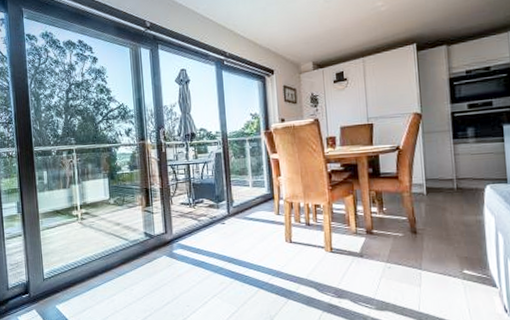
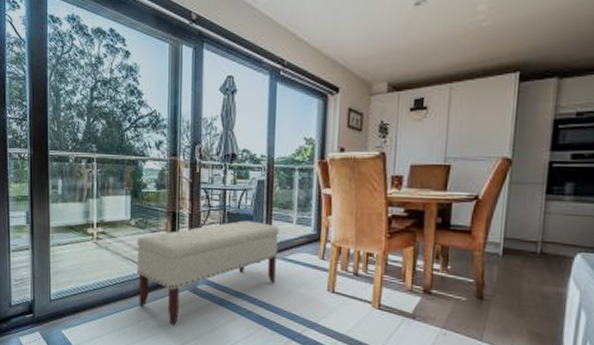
bench: none [117,188,240,288] -> present [137,220,280,325]

